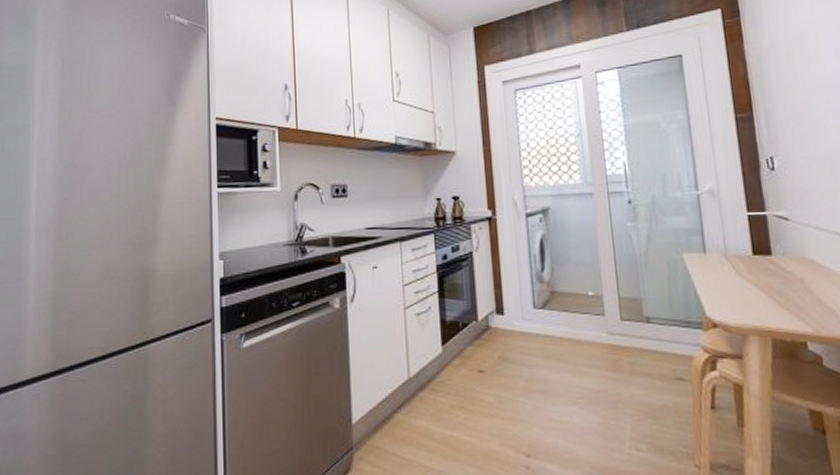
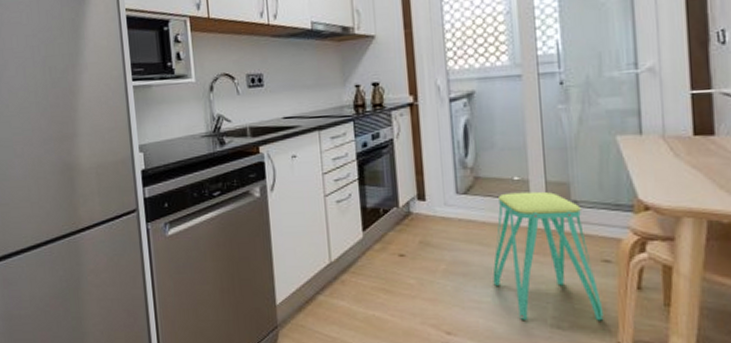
stool: none [570,307,681,442] -> present [492,191,604,321]

